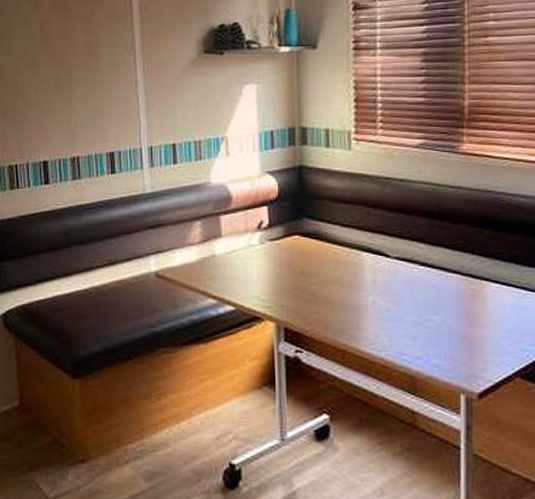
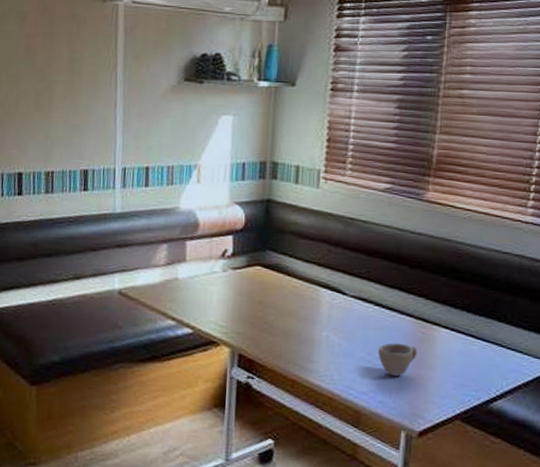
cup: none [428,302,469,337] -> present [378,343,418,376]

